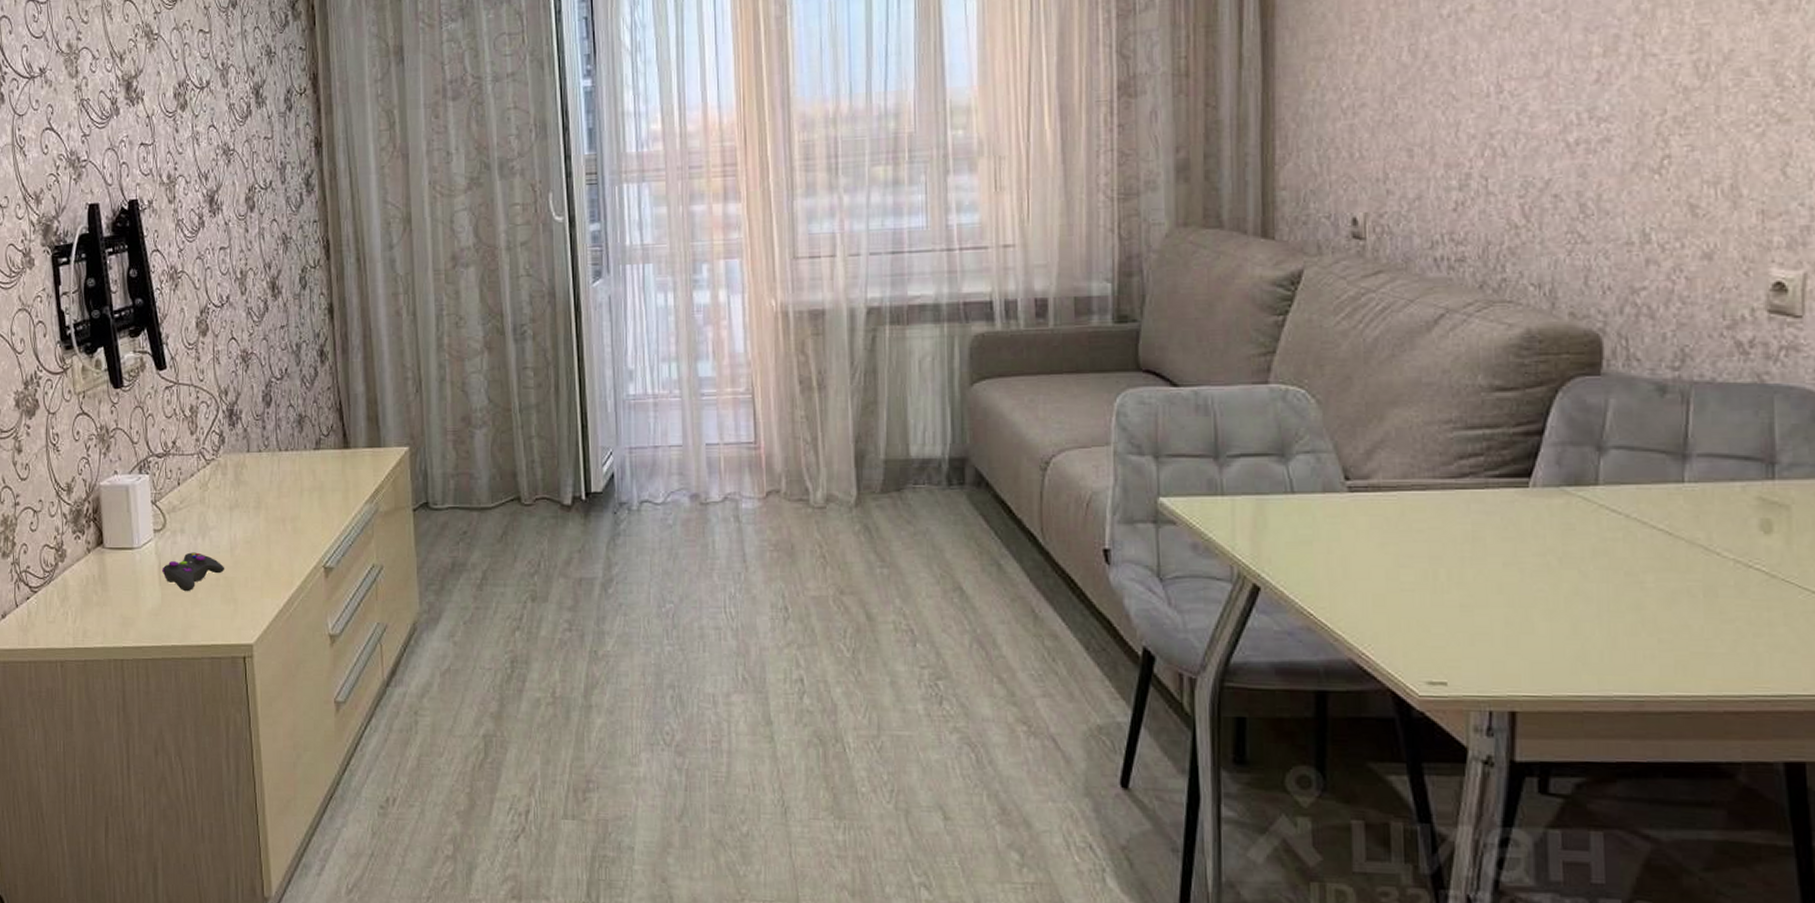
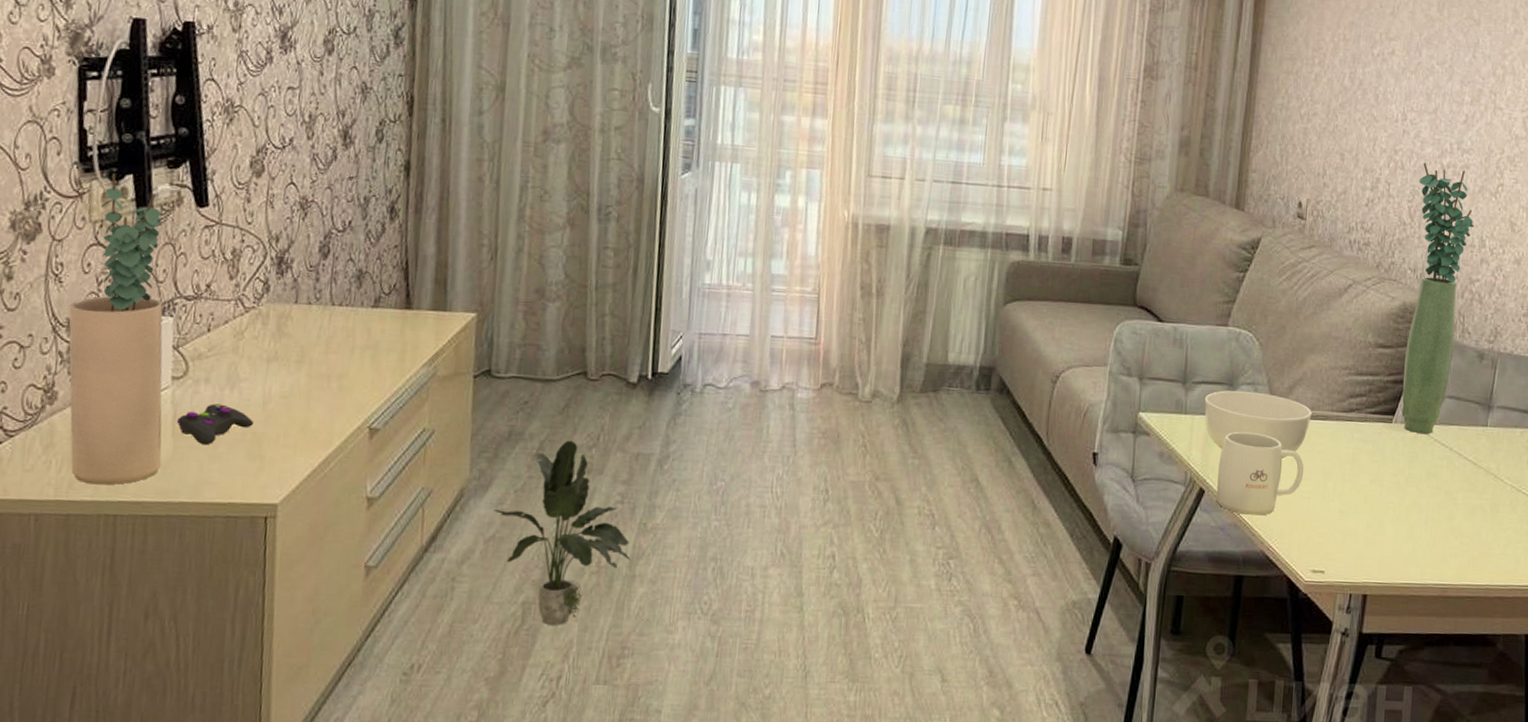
vase: none [66,348,154,633] -> present [68,173,163,485]
potted plant: none [446,568,585,758] -> present [494,440,631,625]
bowl: none [1246,461,1404,544] -> present [1204,390,1312,460]
mug: none [1276,512,1401,615] -> present [1216,431,1304,516]
vase: none [1532,144,1629,499] -> present [1401,163,1474,434]

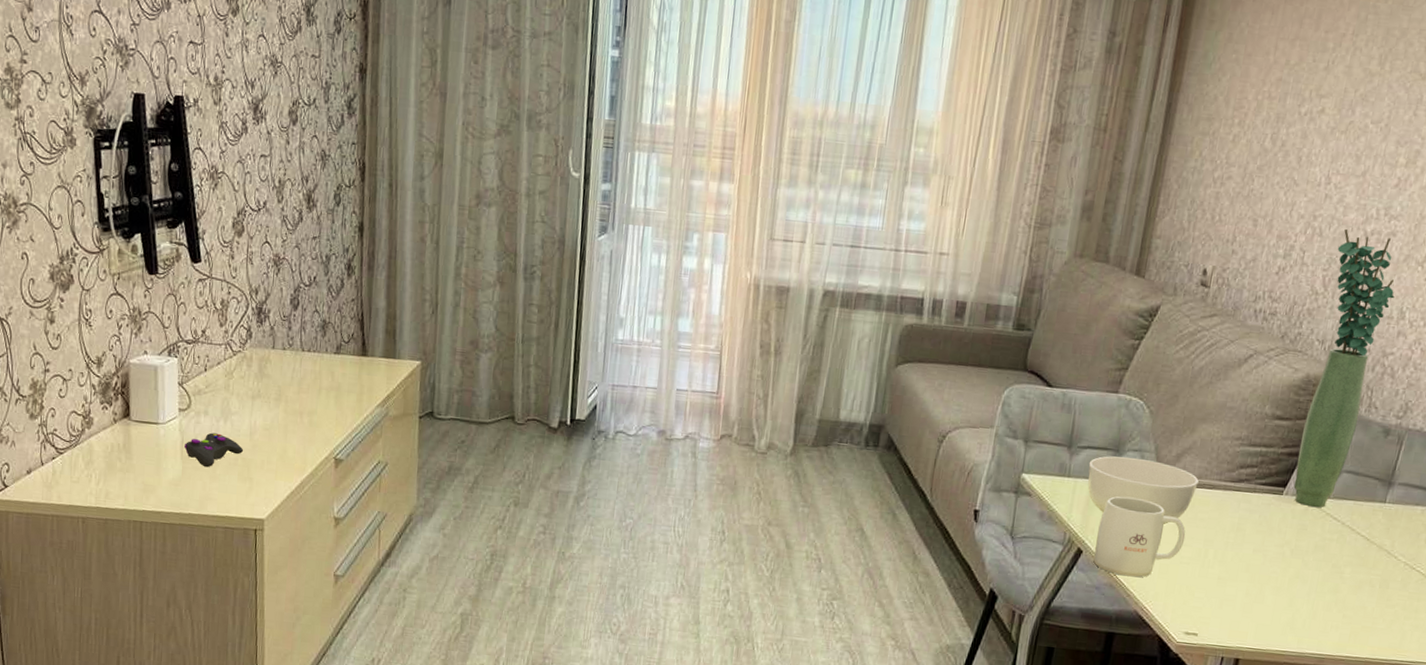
vase: present [68,173,163,485] -> none [97,232,174,497]
potted plant: present [494,440,631,625] -> none [437,476,551,635]

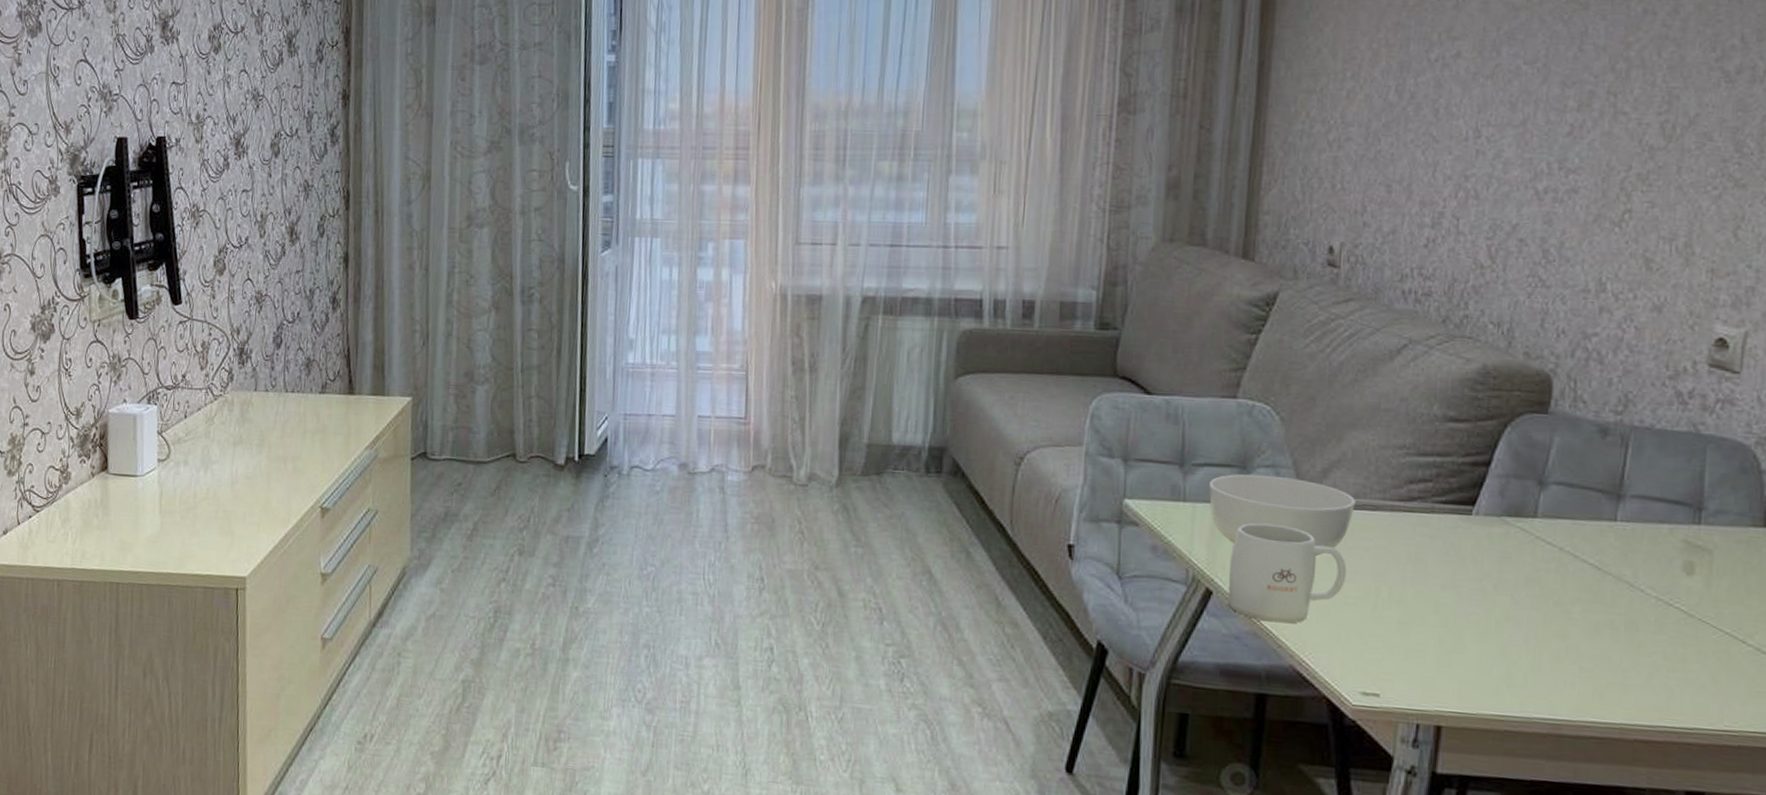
game controller: present [184,432,244,468] -> none [163,484,225,522]
vase: present [1293,229,1395,508] -> none [1485,189,1588,530]

